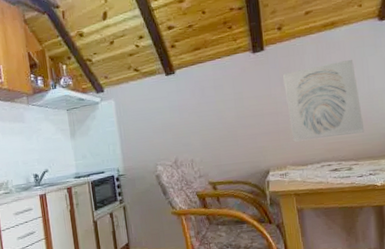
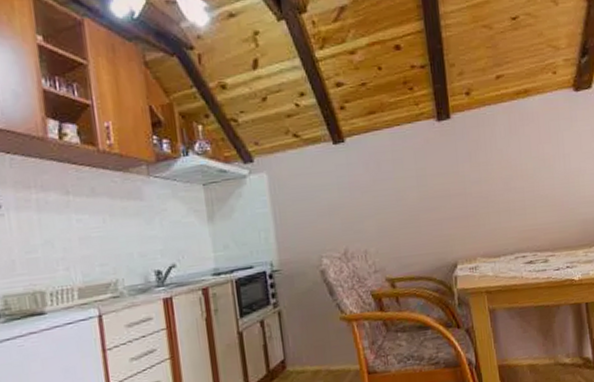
wall art: present [283,59,365,142] -> none [472,133,561,229]

